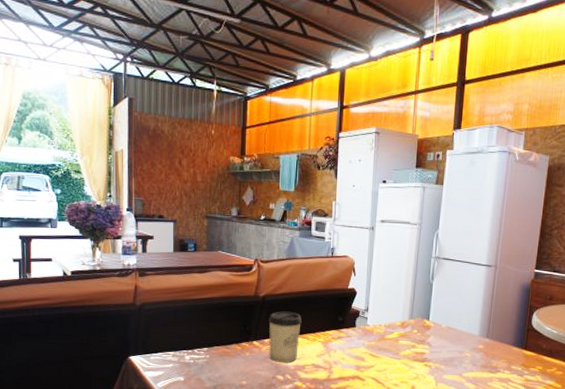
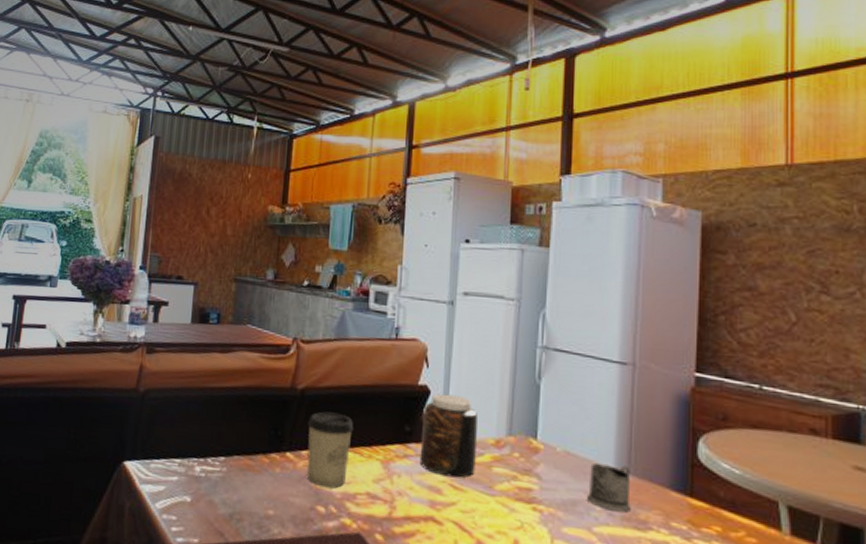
jar: none [349,293,390,349] -> present [419,393,479,478]
tea glass holder: none [461,332,489,363] -> present [588,462,631,513]

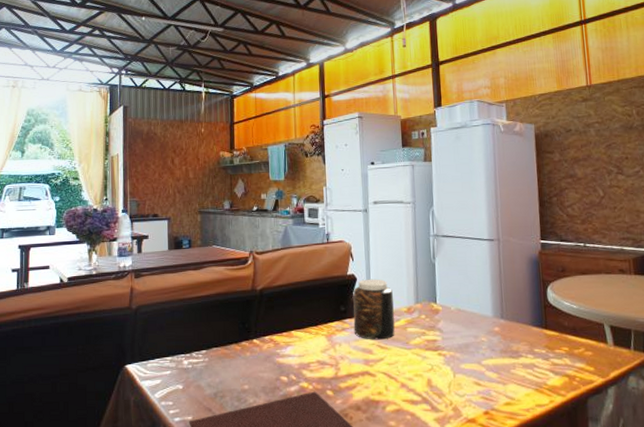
cup: present [307,411,354,488] -> none [267,304,303,362]
tea glass holder: present [588,462,631,513] -> none [476,313,506,347]

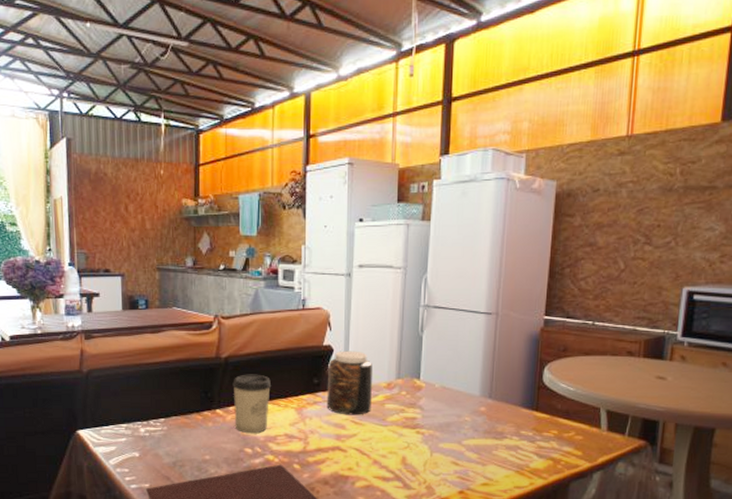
cup: none [267,304,303,362] -> present [233,374,272,434]

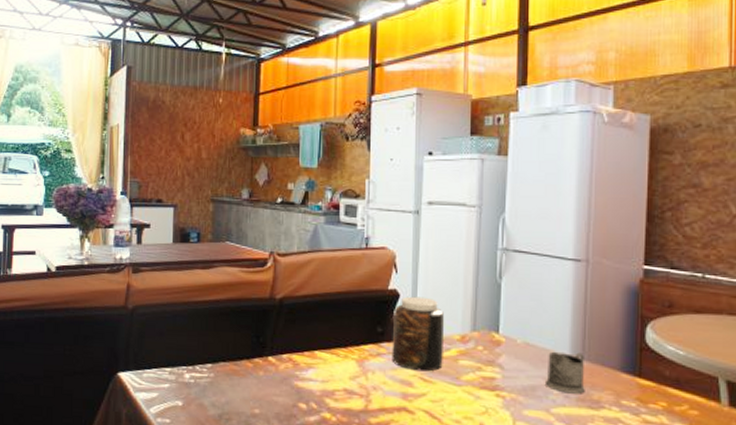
cup: present [233,374,272,434] -> none [287,318,330,387]
tea glass holder: none [459,393,491,428] -> present [546,351,585,394]

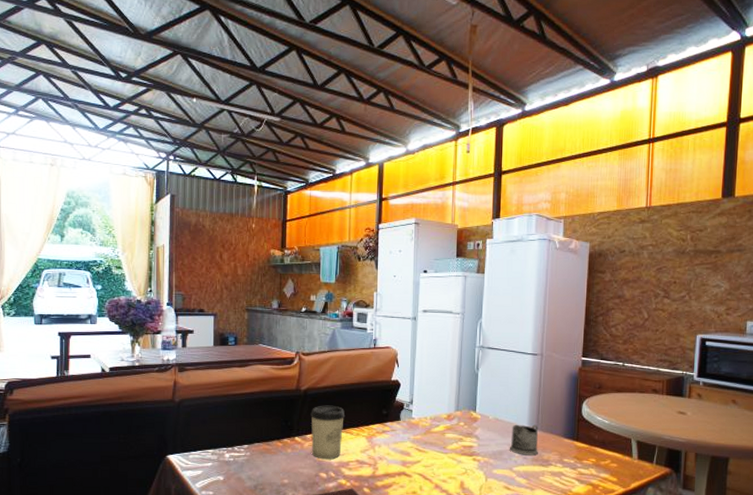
cup: none [287,318,330,387] -> present [310,405,346,460]
jar: present [392,296,445,372] -> none [394,385,435,444]

